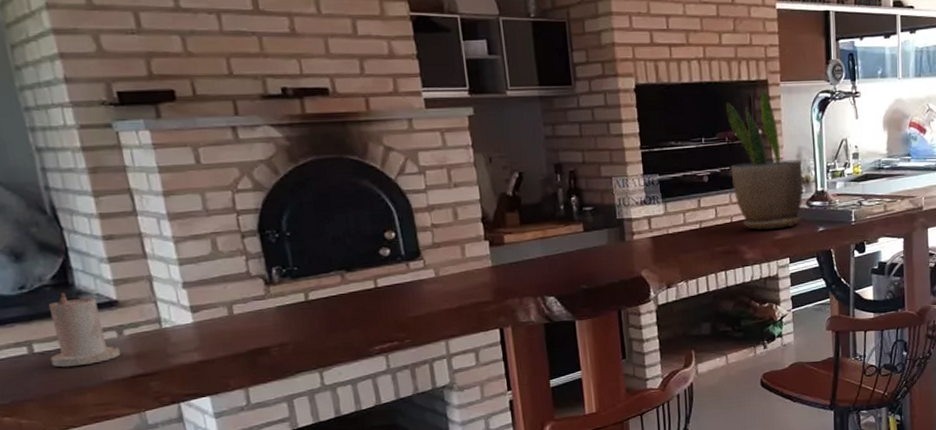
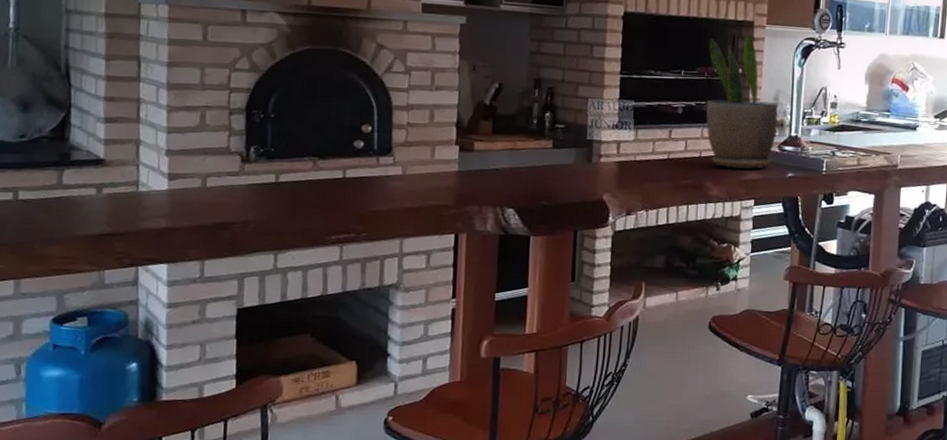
candle: present [48,292,121,368] -> none [30,145,96,218]

